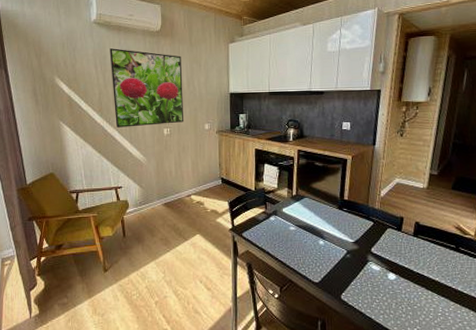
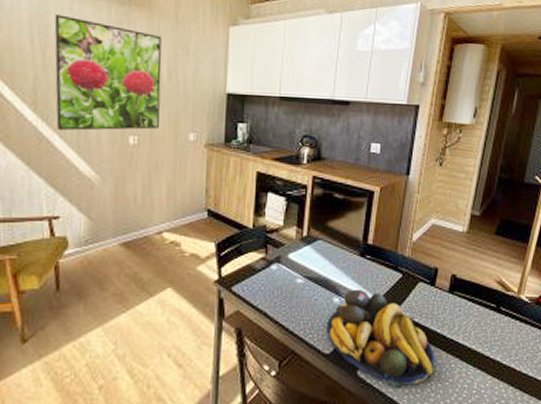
fruit bowl: none [315,234,404,309] -> present [327,289,434,388]

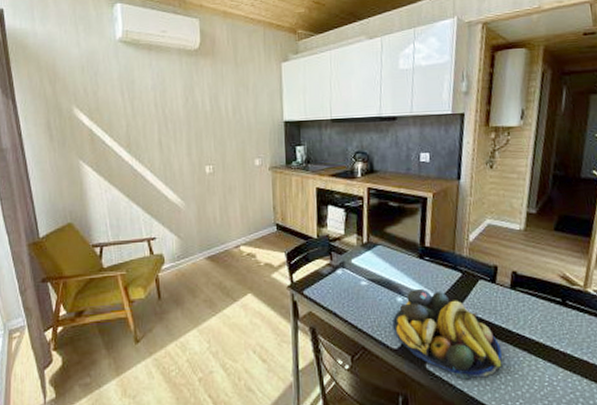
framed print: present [54,14,162,131] -> none [139,71,230,166]

